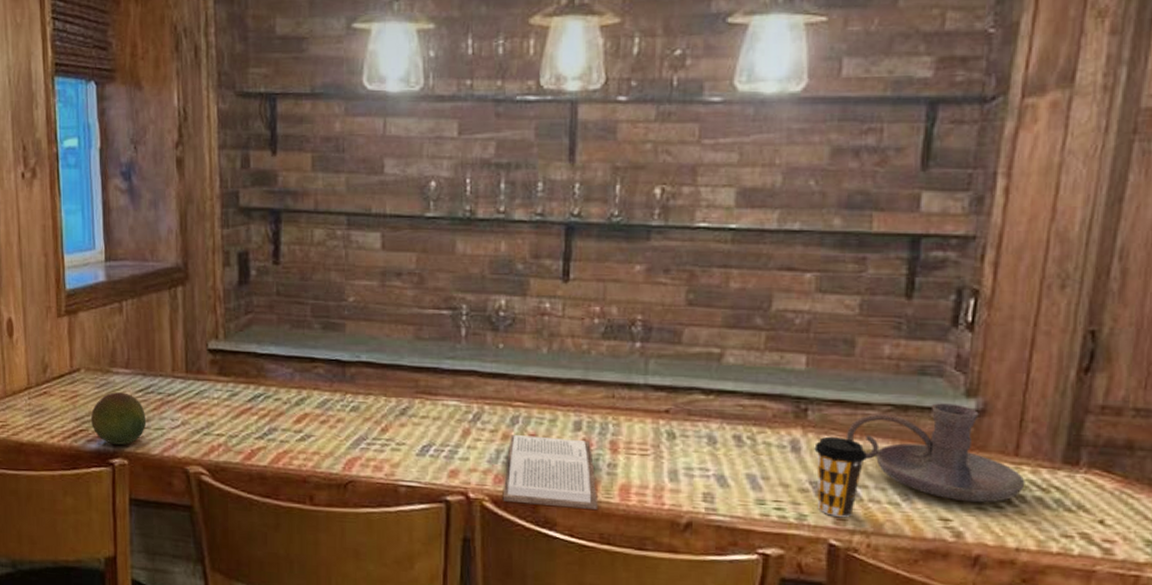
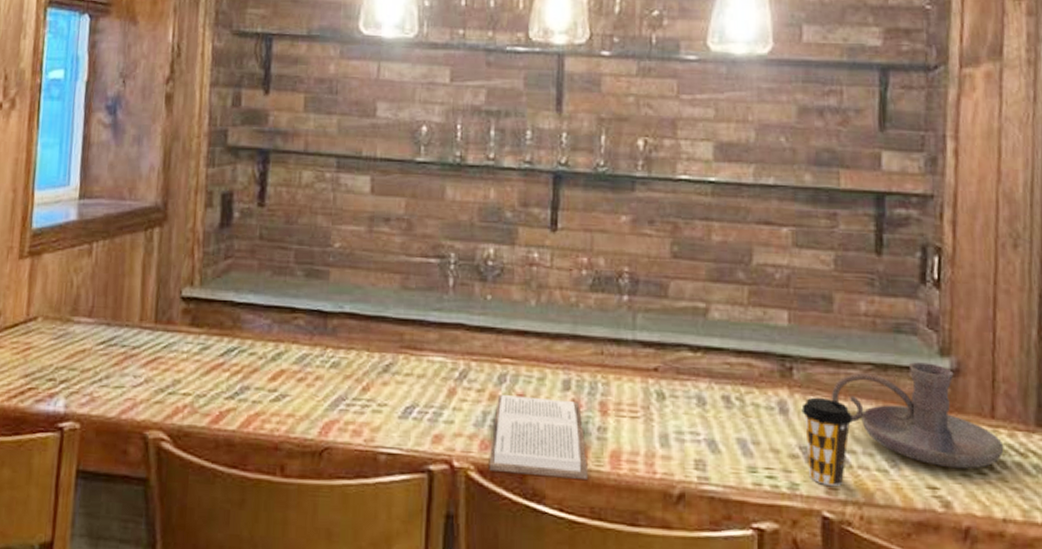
fruit: present [91,392,147,445] -> none [43,344,106,406]

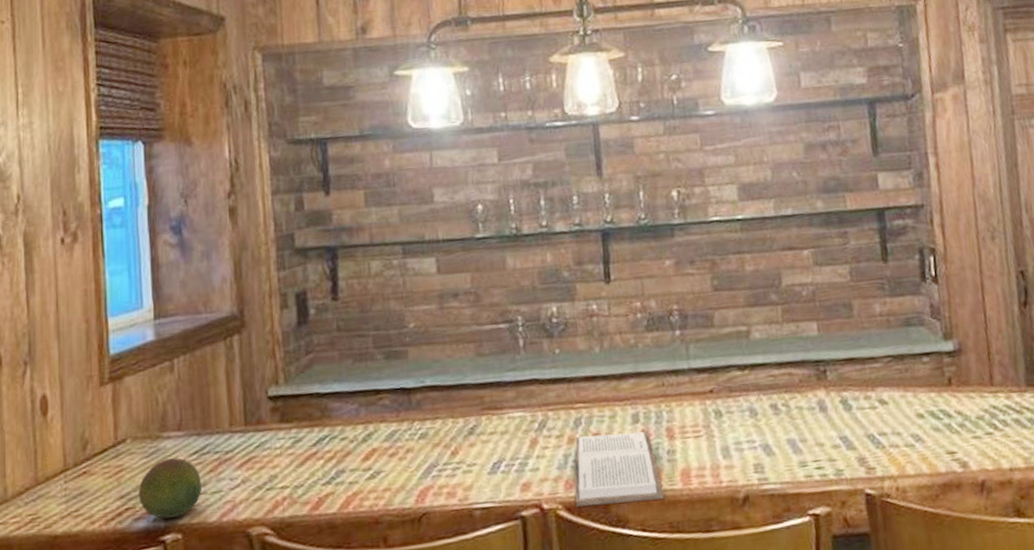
fruit: none [43,344,106,406] -> present [139,458,203,519]
coffee cup: present [801,397,853,487] -> none [837,391,881,467]
candle holder: present [831,362,1004,469] -> none [860,347,1004,434]

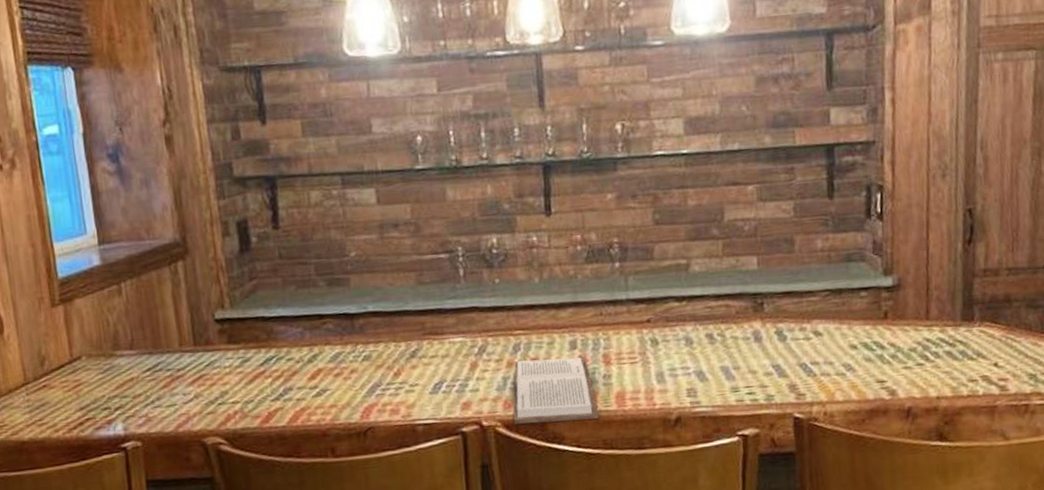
fruit: present [139,458,203,519] -> none [97,374,158,428]

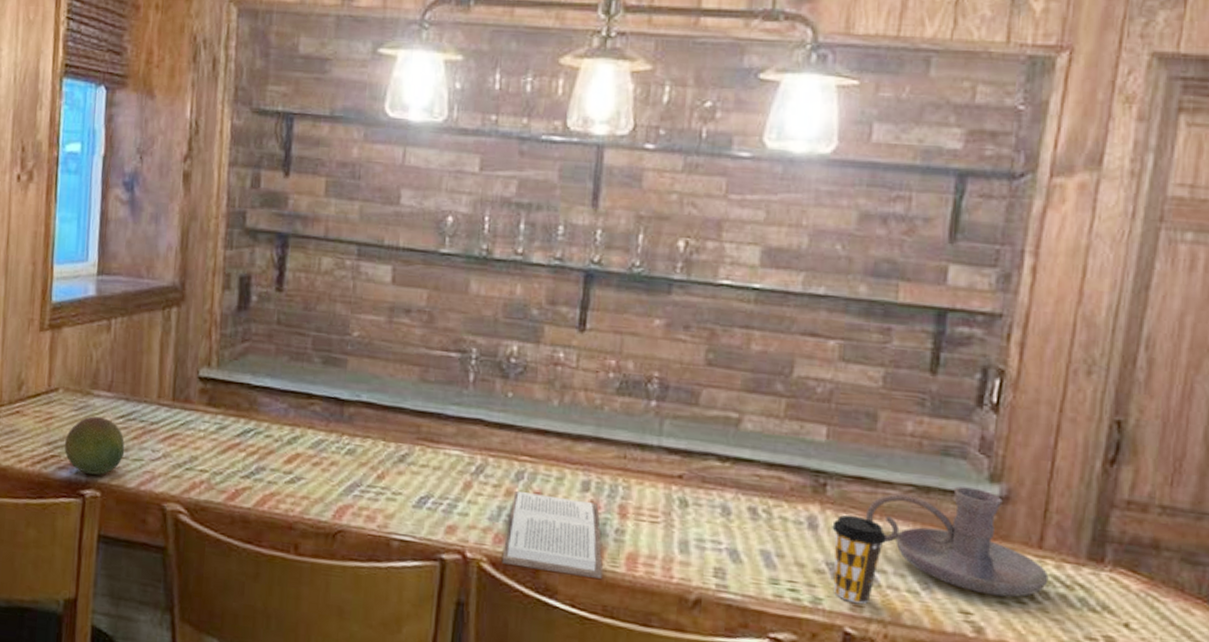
fruit: none [97,374,158,428] -> present [65,416,125,475]
coffee cup: none [772,323,815,393] -> present [832,514,886,604]
candle holder: none [796,282,937,364] -> present [865,486,1049,598]

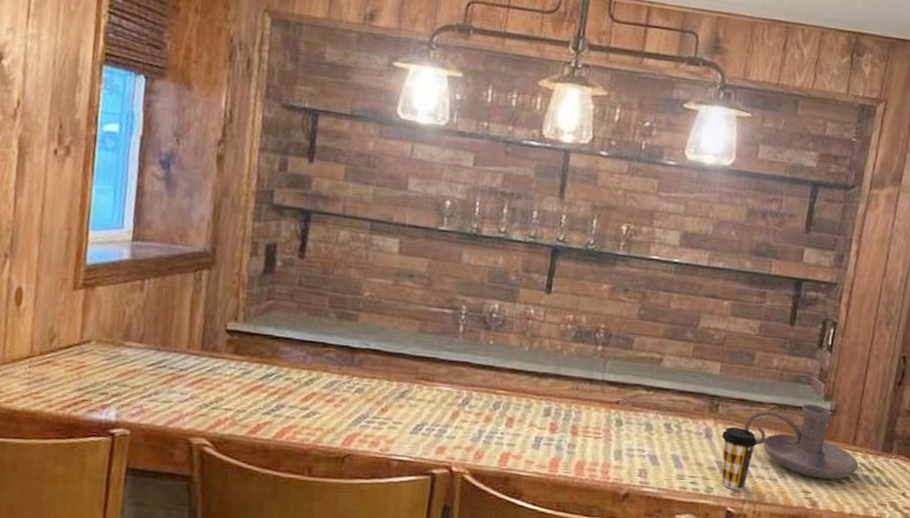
fruit: present [65,416,125,475] -> none [95,365,155,416]
book: present [501,491,603,579] -> none [480,418,558,482]

